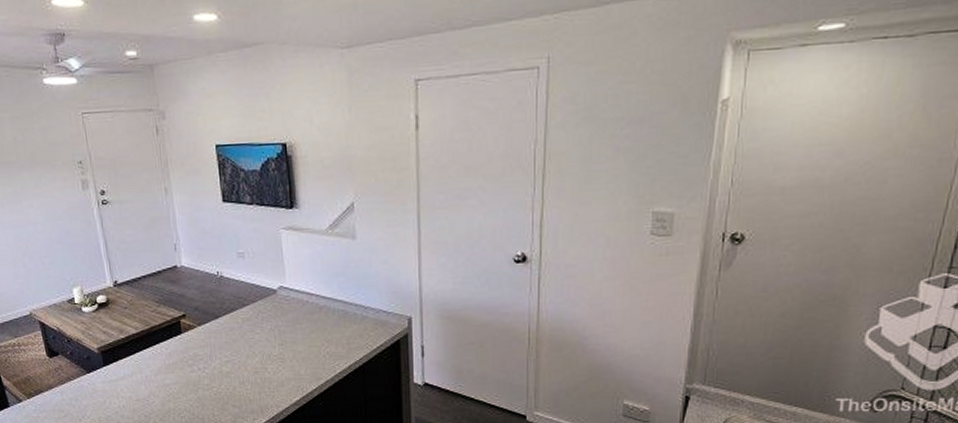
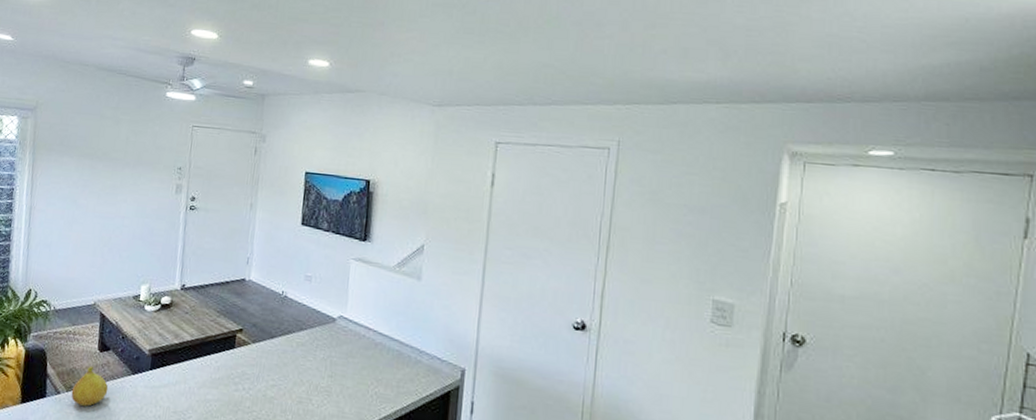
fruit: none [32,372,68,408] -> present [71,365,109,406]

